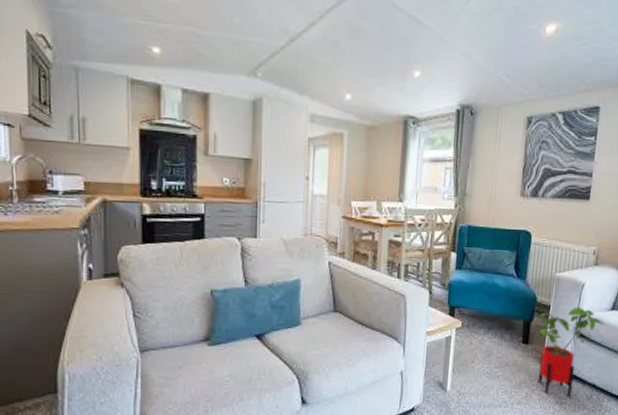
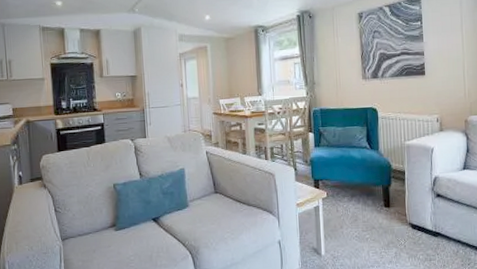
house plant: present [535,307,604,398] -> none [395,169,458,254]

